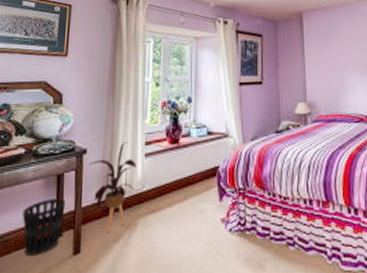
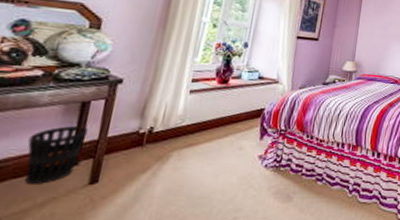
house plant: present [89,142,137,233] -> none [123,76,179,164]

